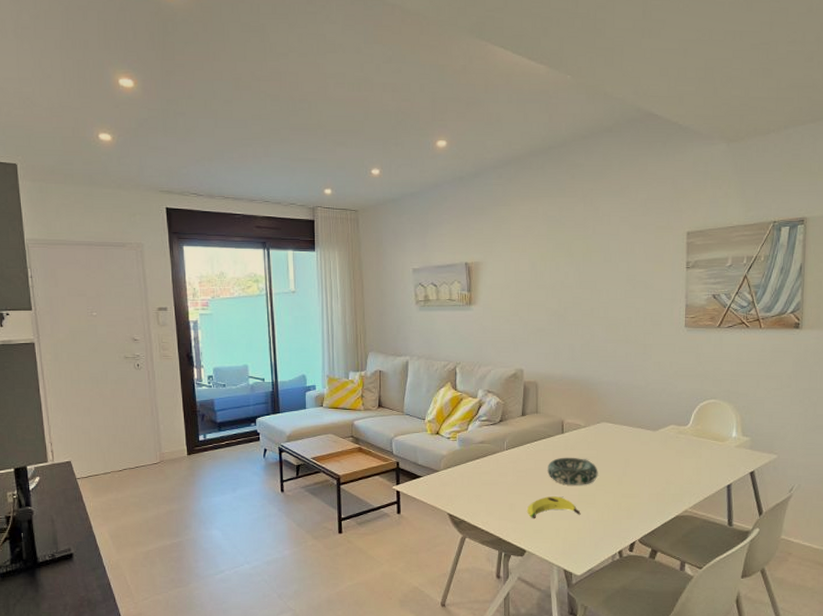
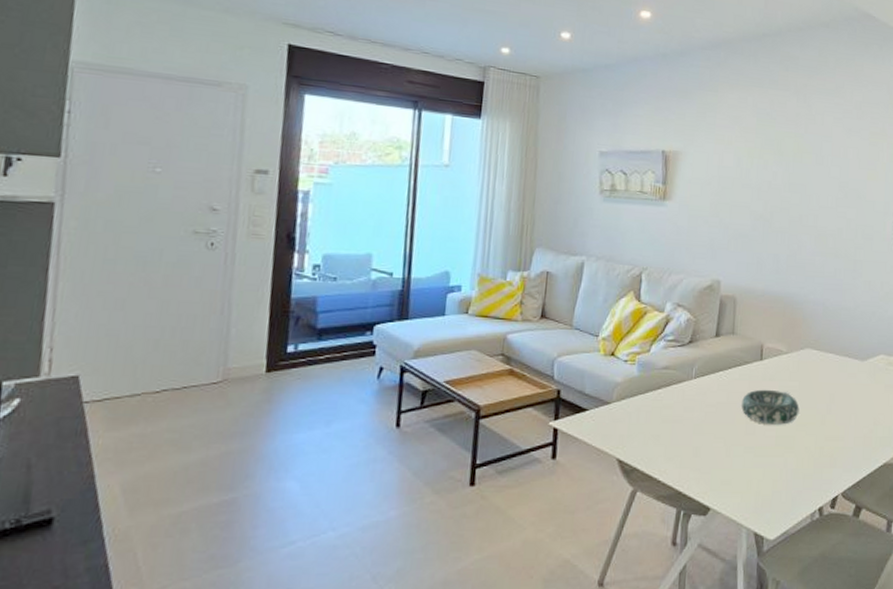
banana: present [527,496,581,518] -> none [715,438,778,466]

